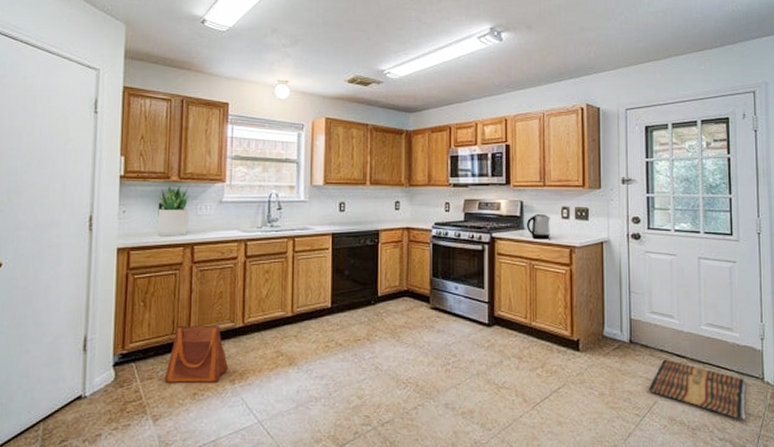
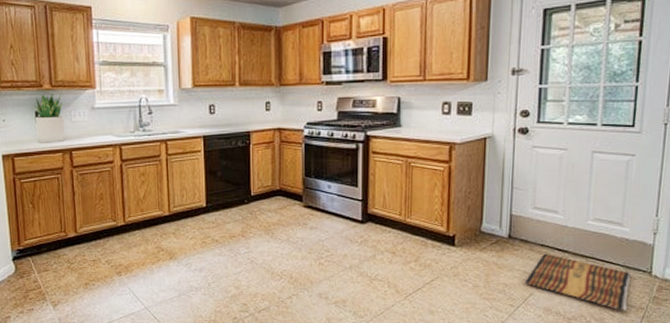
shopping bag: present [164,326,228,383] -> none [58,225,114,274]
kettle: present [526,213,550,240] -> none [403,109,429,138]

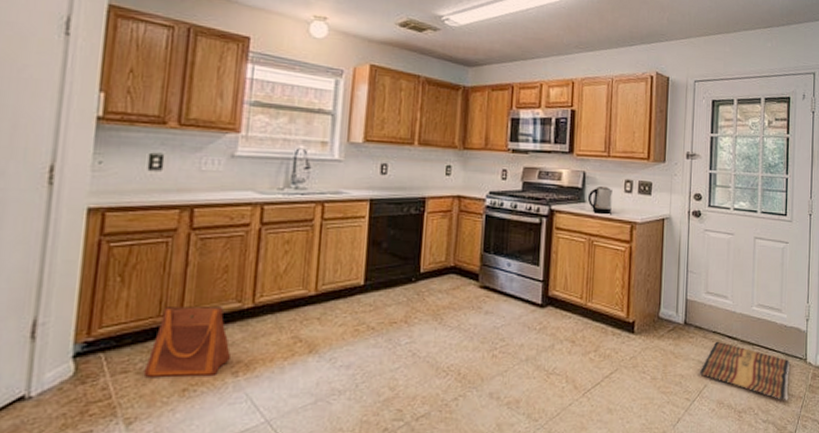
planter: present [33,92,65,143] -> none [145,132,193,197]
shopping bag: none [58,225,114,274] -> present [143,307,230,377]
kettle: none [403,109,429,138] -> present [587,185,613,215]

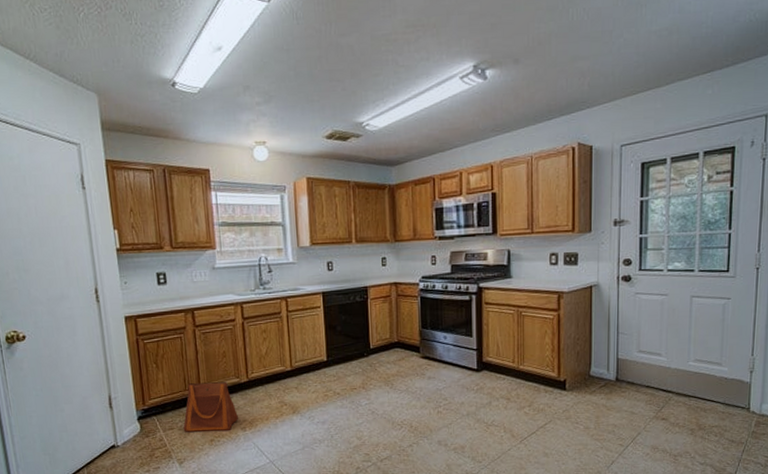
kettle: present [587,185,613,215] -> none [513,261,538,288]
doormat: present [699,341,790,401] -> none [632,394,730,446]

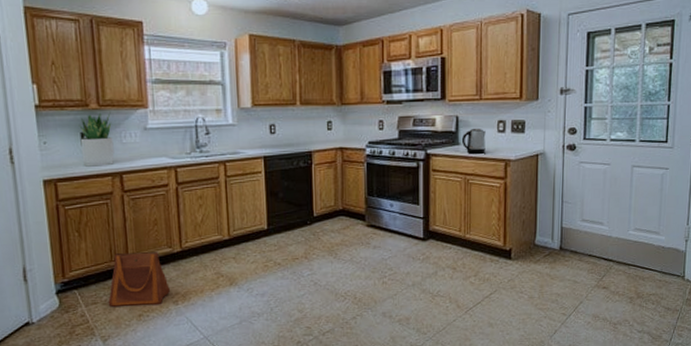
planter: none [155,253,187,304] -> present [79,112,115,167]
kettle: none [513,261,538,288] -> present [461,128,486,155]

